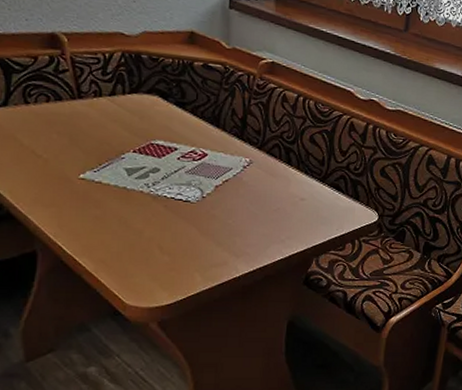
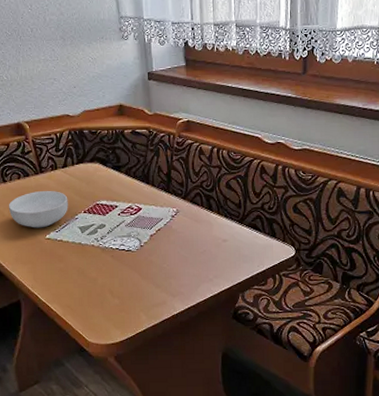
cereal bowl: none [29,119,113,165] -> present [8,190,68,228]

